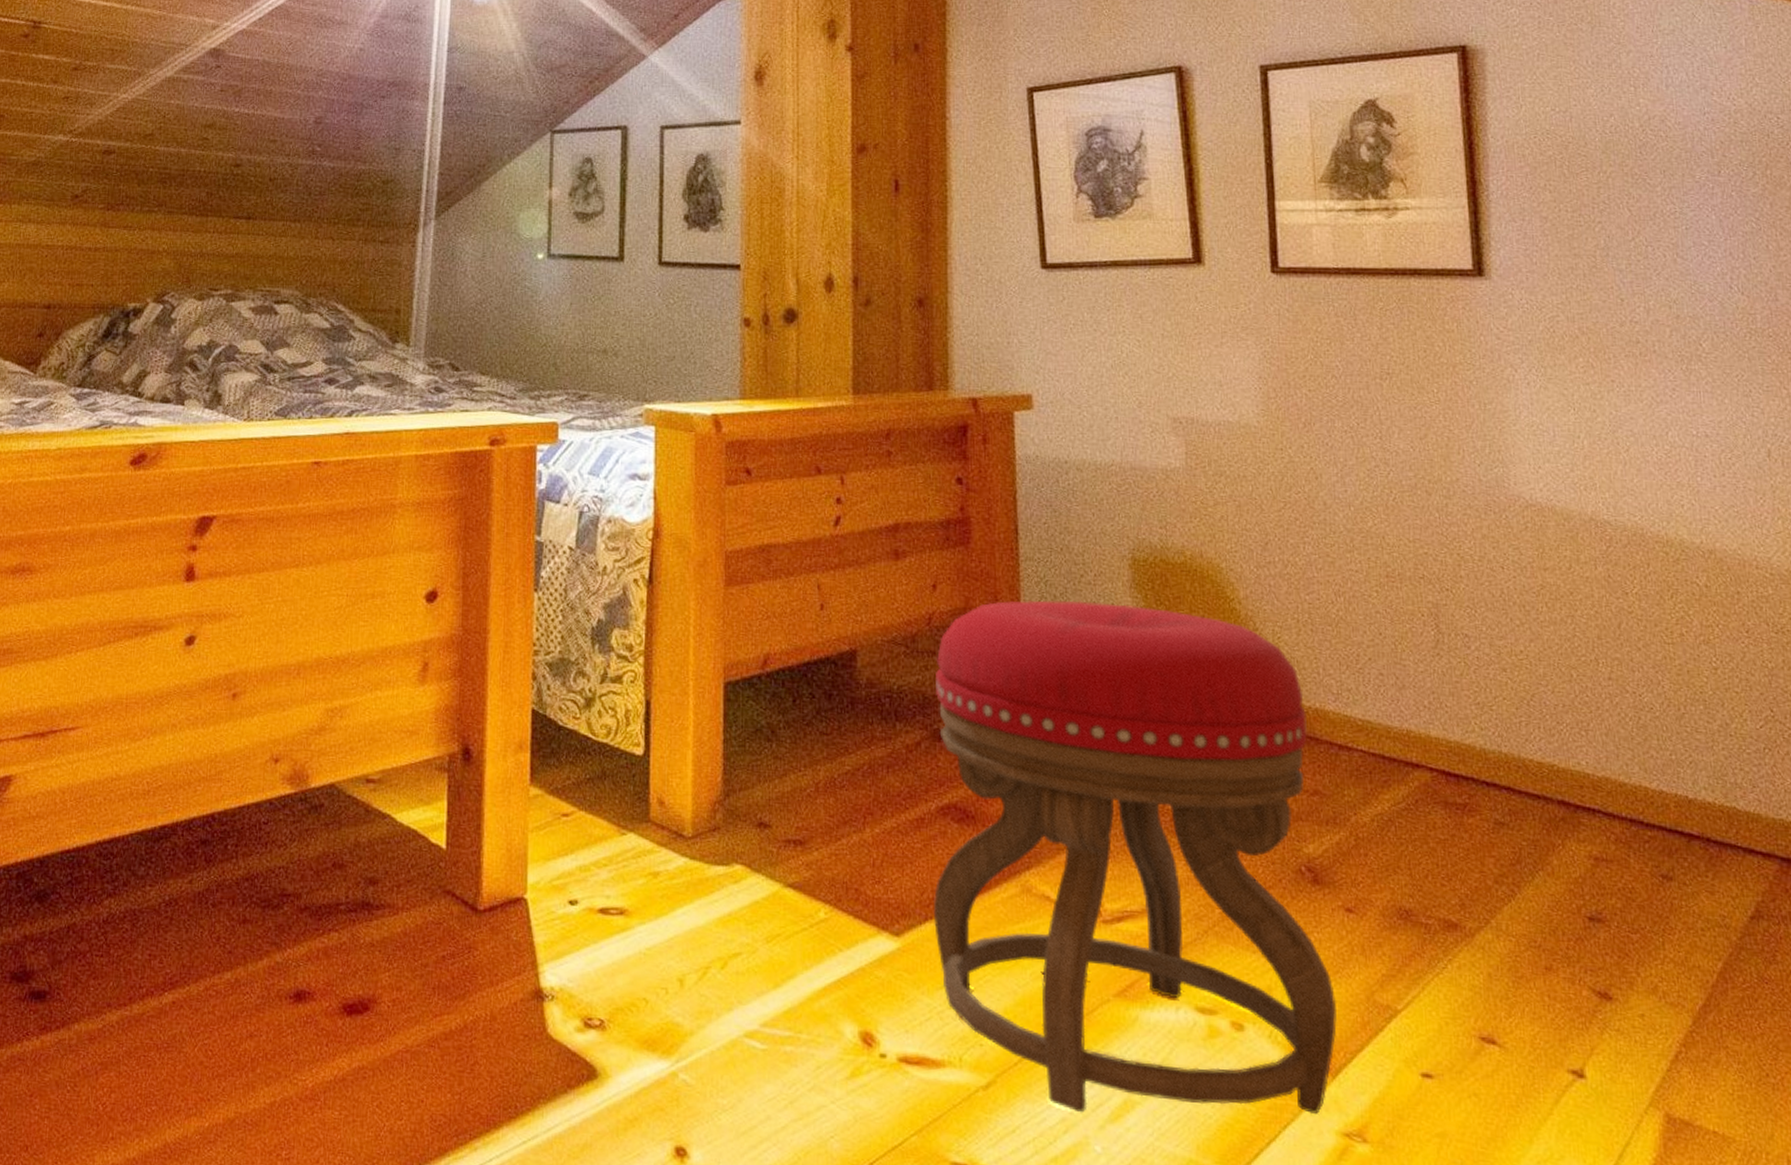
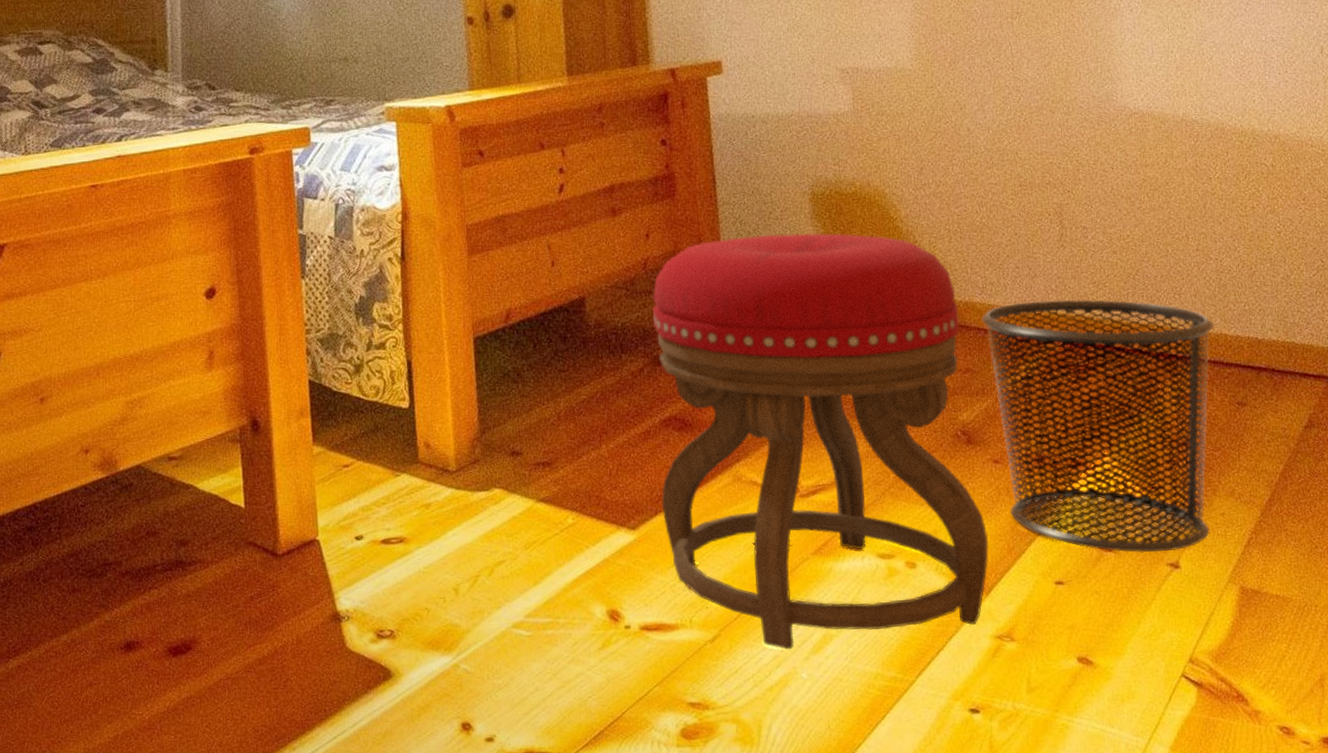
waste bin: none [1335,717,1632,1055] -> present [981,299,1215,553]

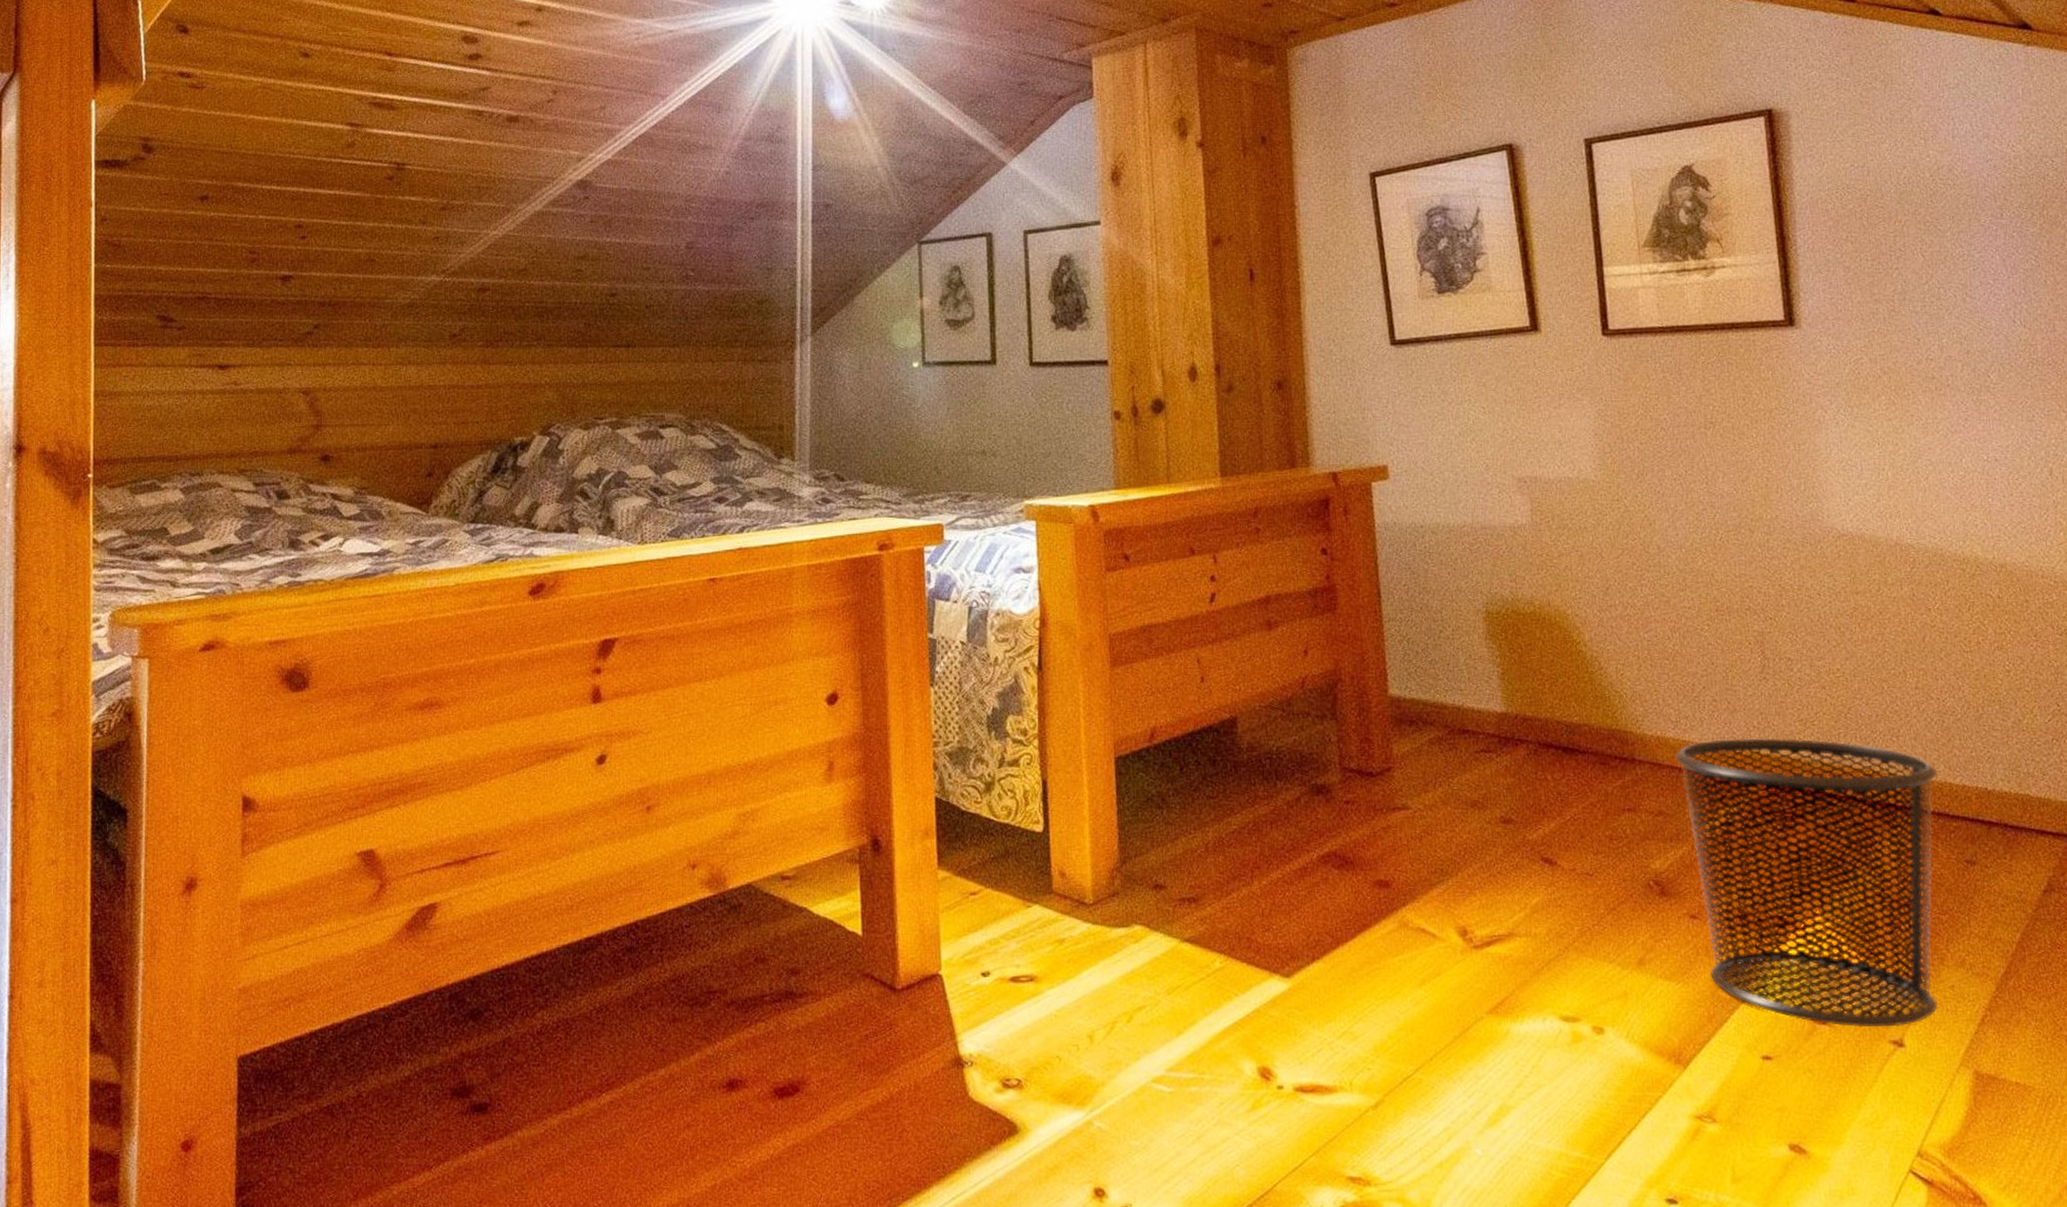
stool: present [653,233,989,650] -> none [1311,654,1686,1122]

